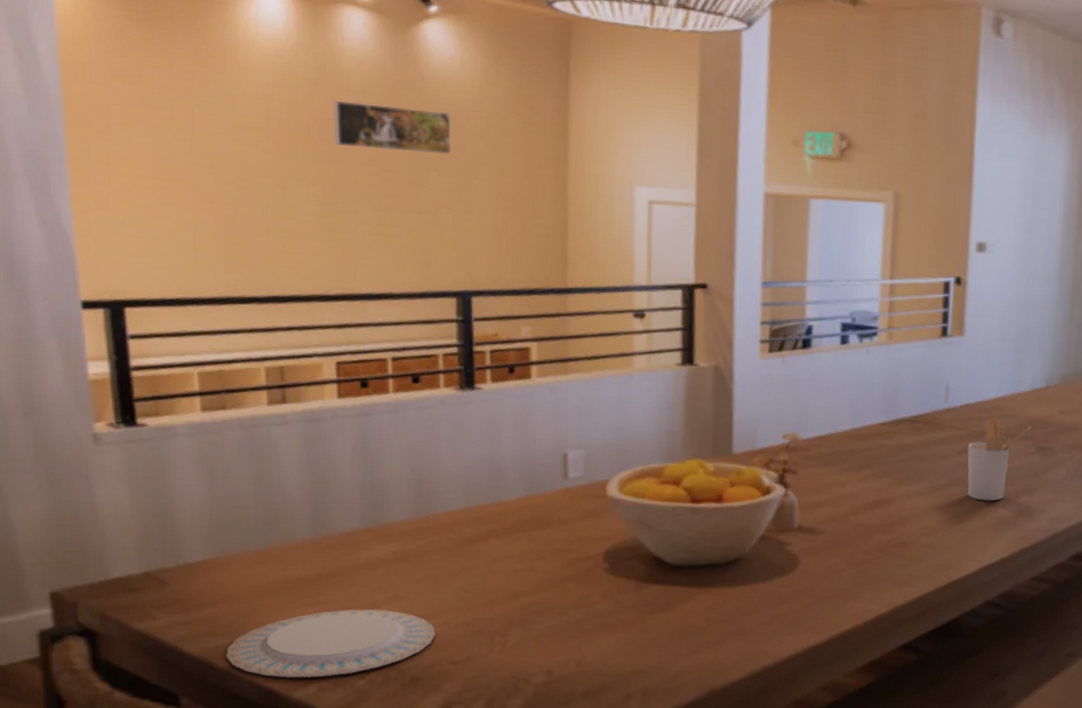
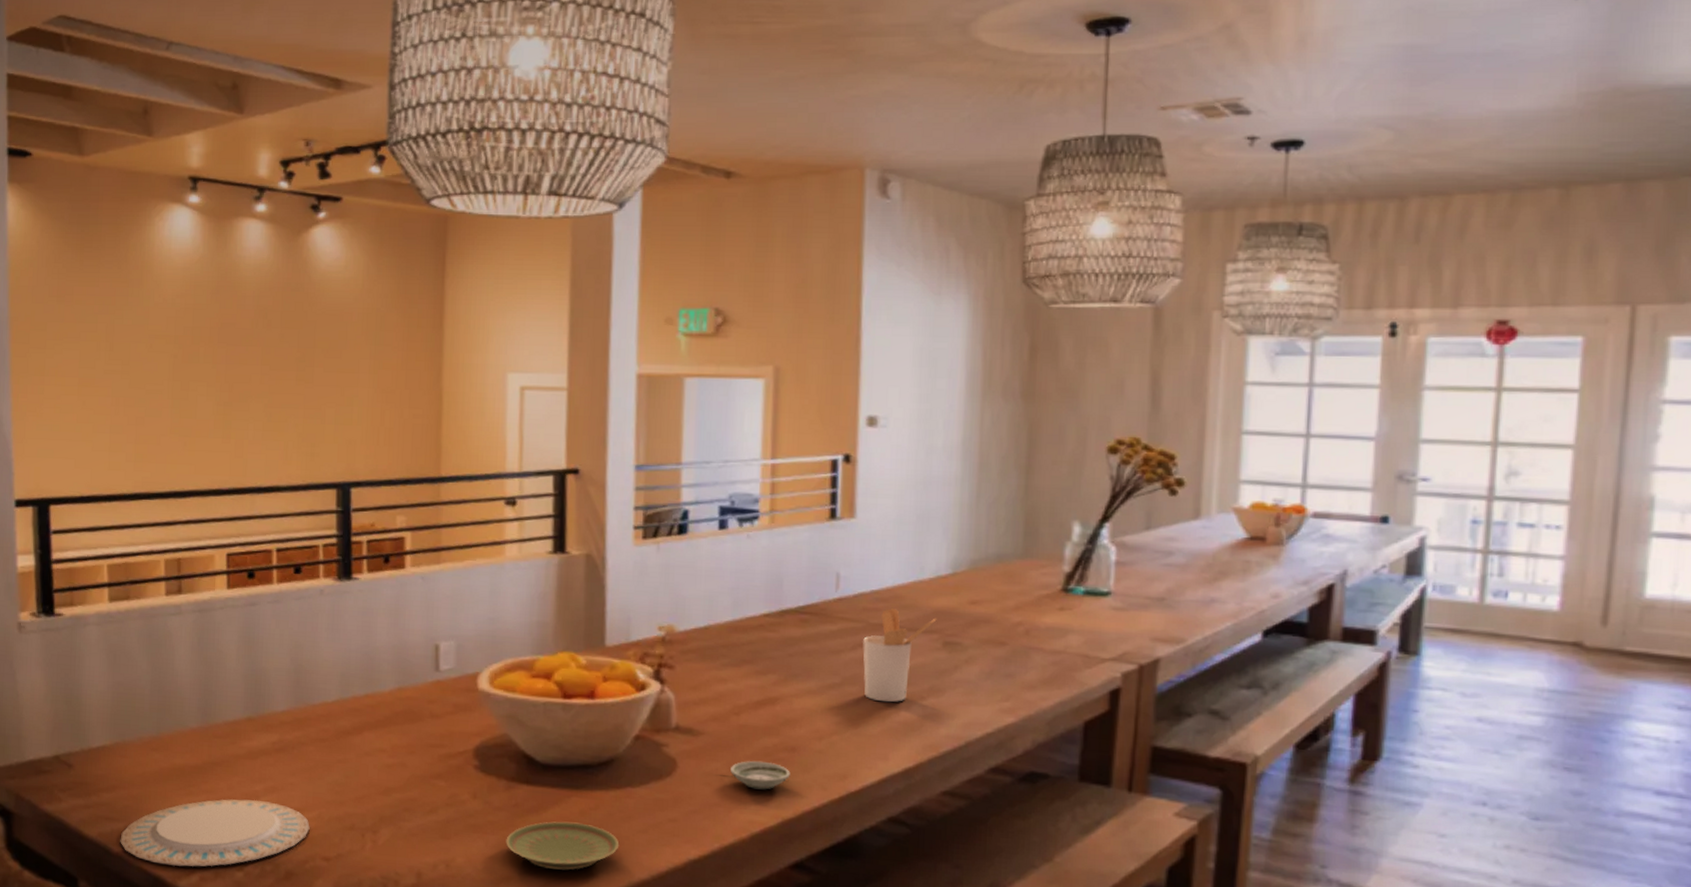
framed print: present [332,101,452,154] -> none [231,306,336,350]
plate: none [636,617,745,662] -> present [506,821,620,871]
saucer: none [848,555,902,581] -> present [730,760,791,790]

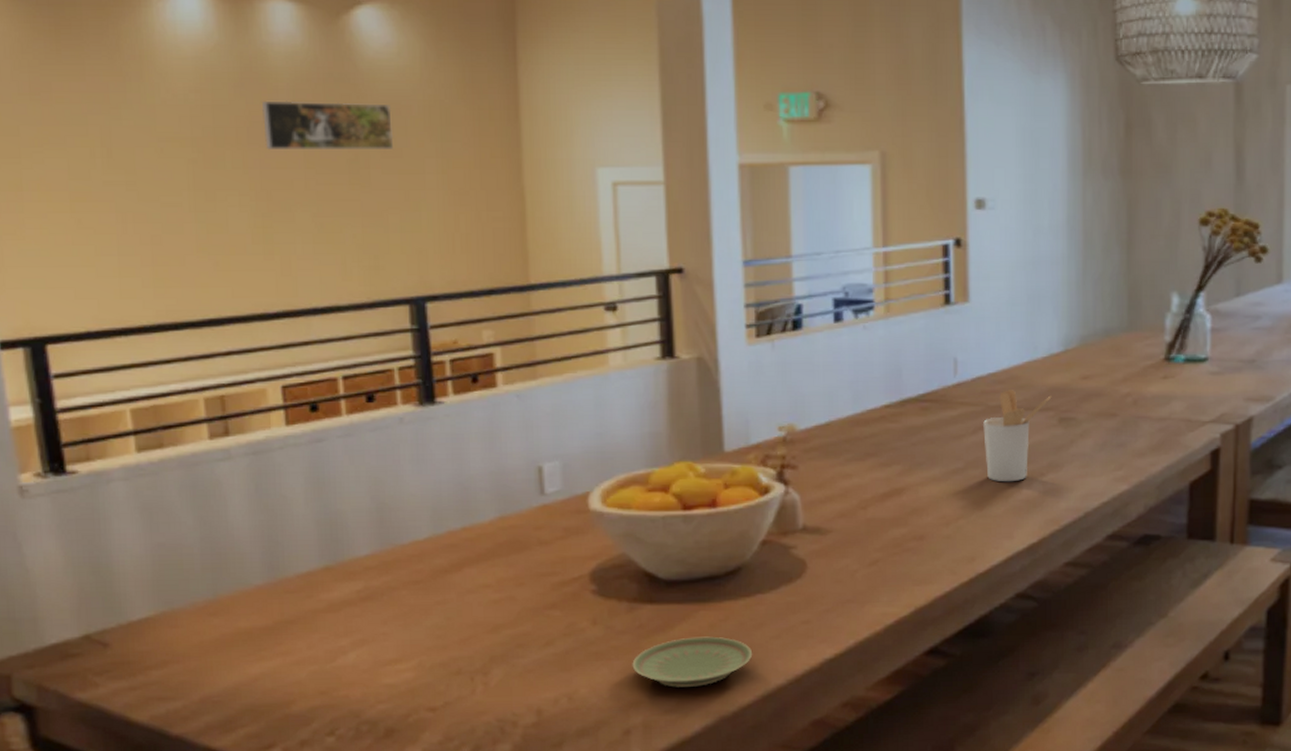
plate: present [120,799,310,867] -> none [178,655,410,741]
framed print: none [231,306,336,350] -> present [261,100,394,149]
saucer: present [730,760,791,790] -> none [861,552,920,581]

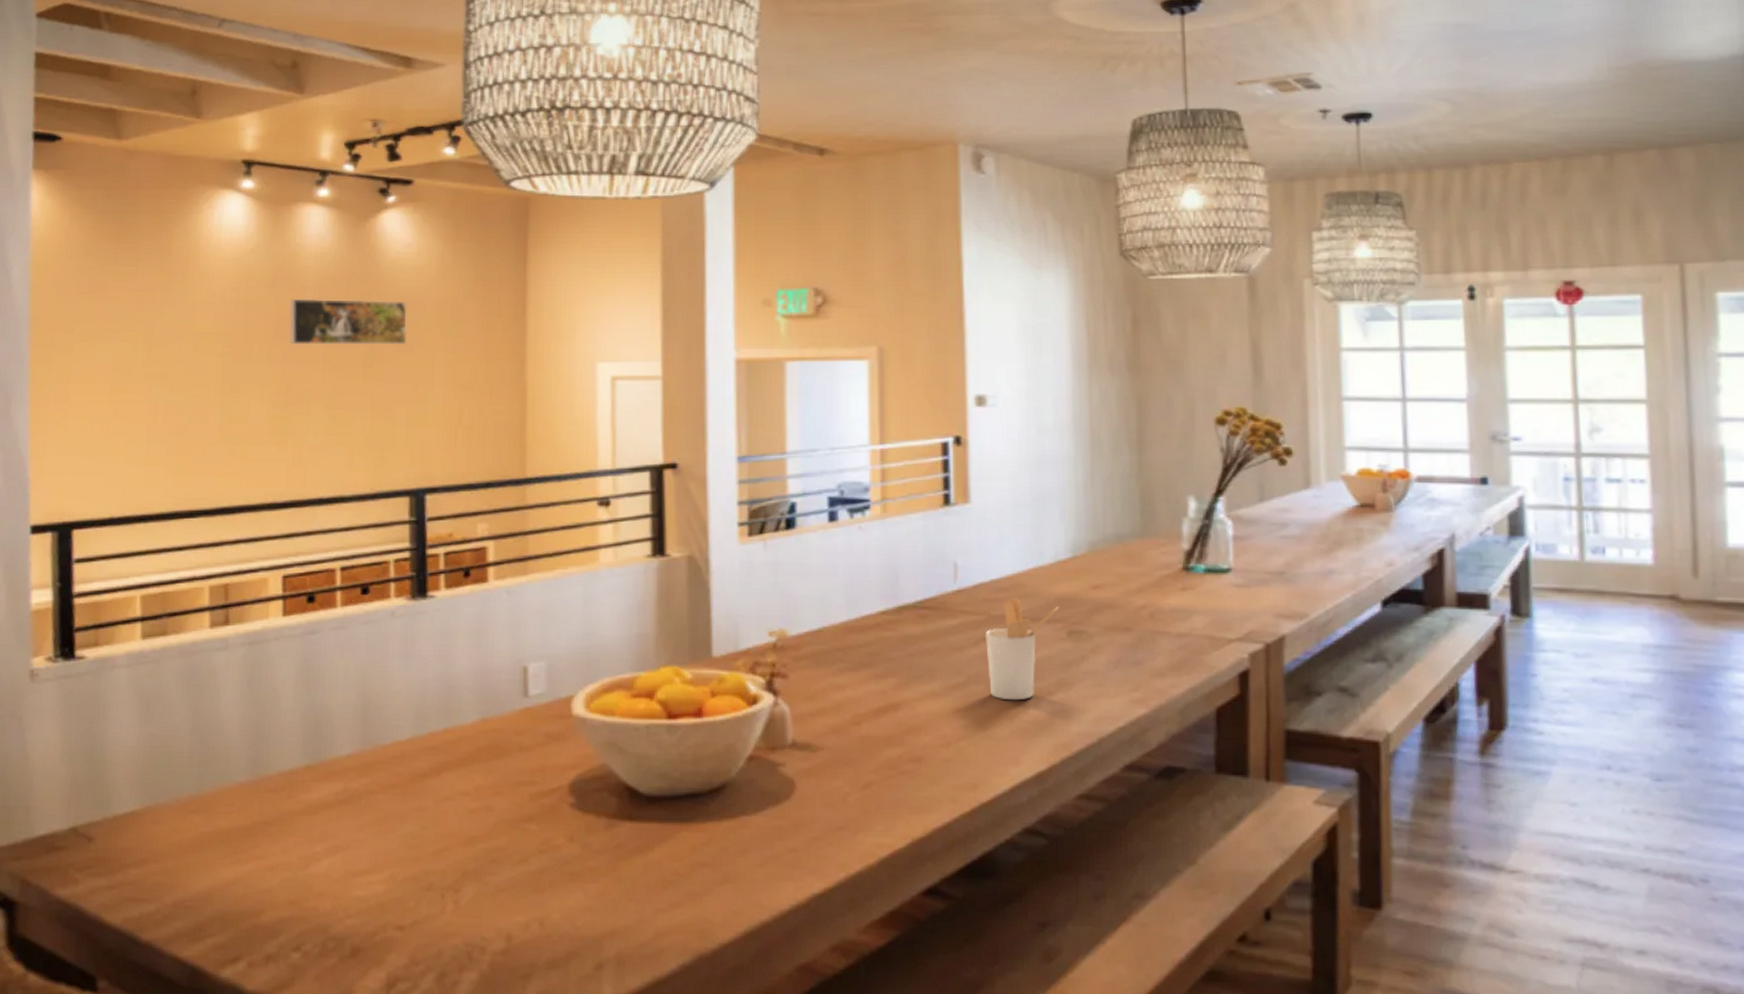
plate: present [632,636,753,687] -> none [608,861,736,918]

